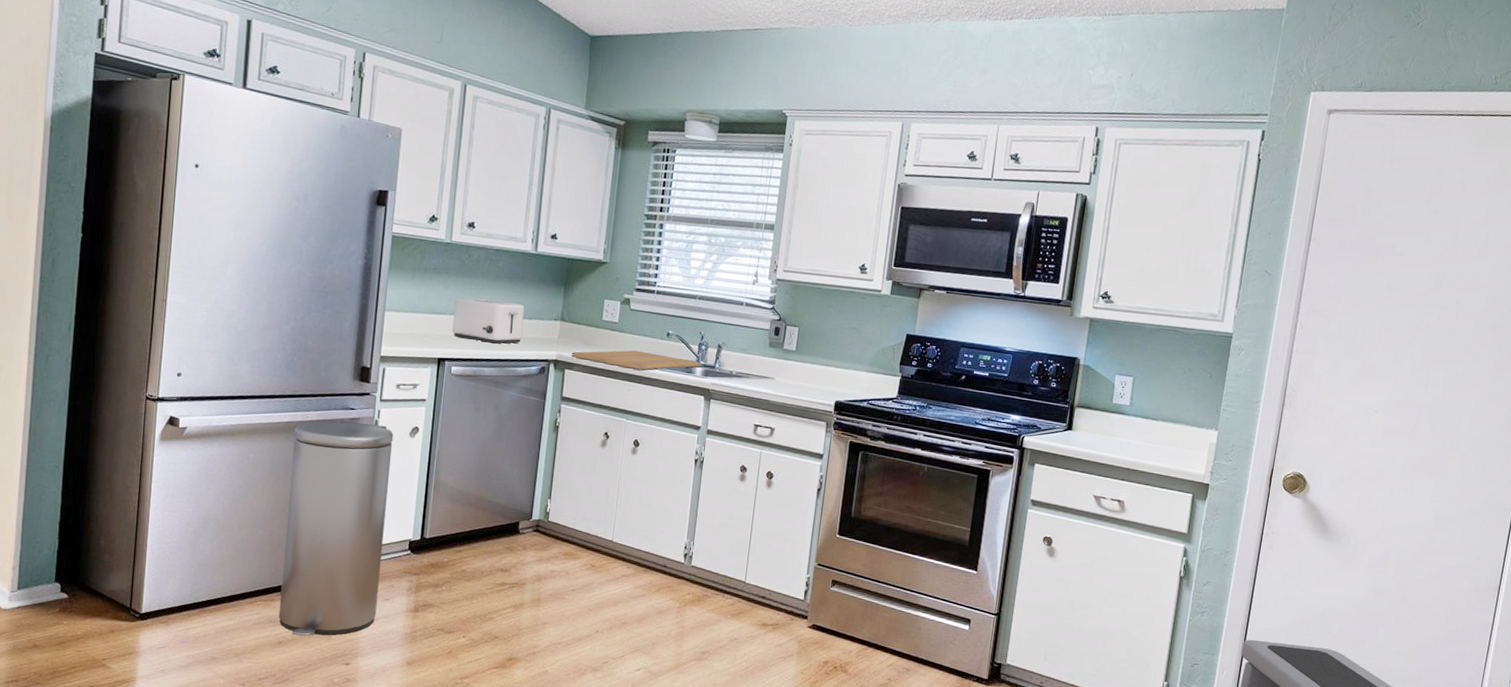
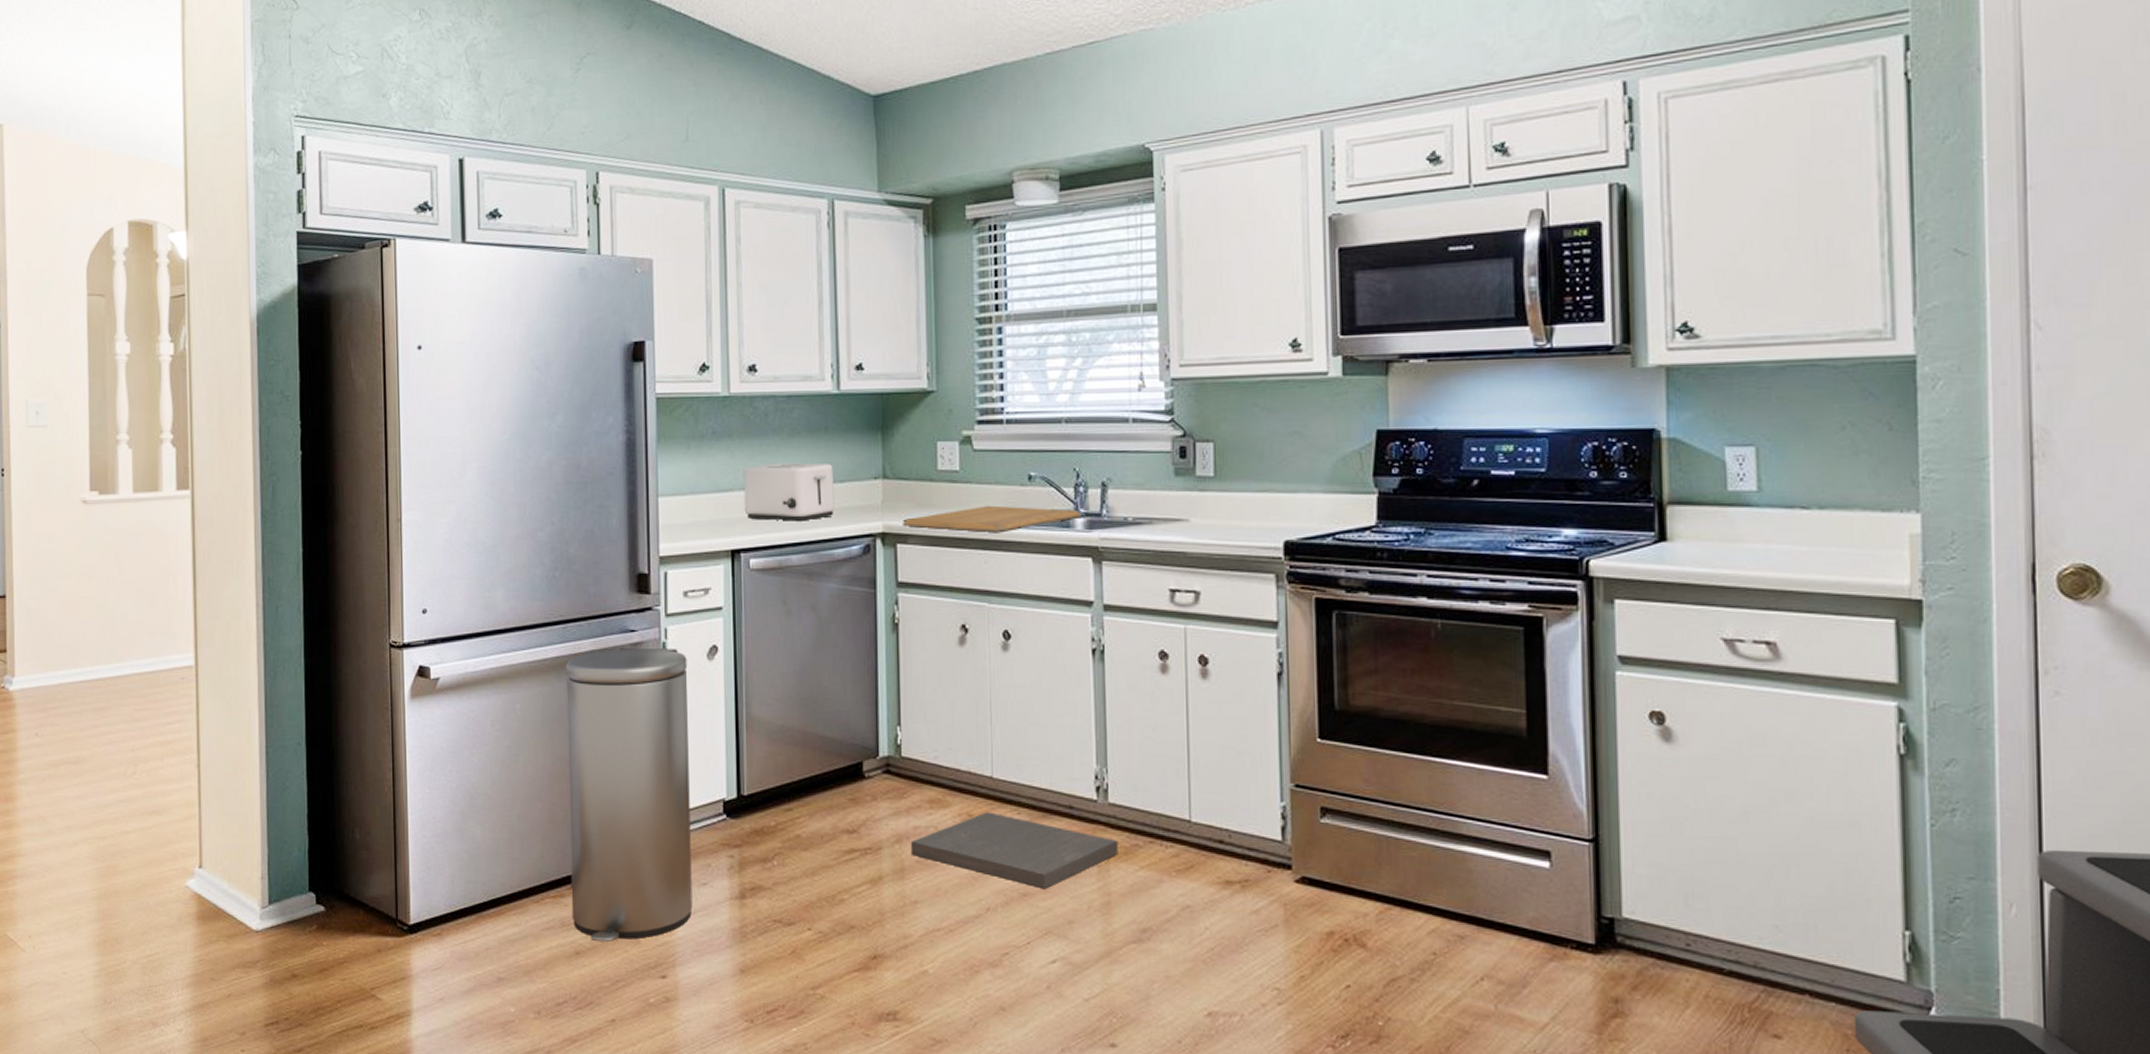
doormat: none [546,564,694,621] -> present [910,812,1118,890]

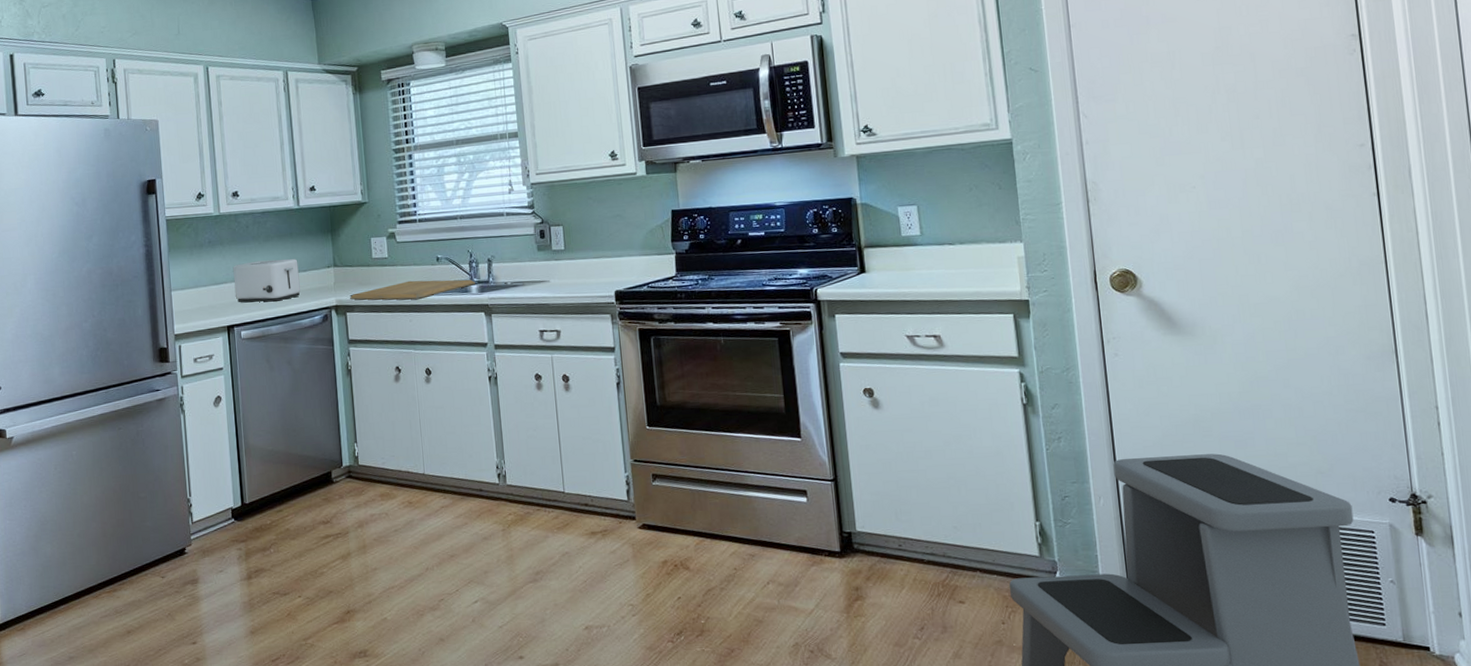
pedal bin: present [566,648,693,943] -> none [109,401,213,623]
doormat: present [910,812,1118,890] -> none [369,499,516,551]

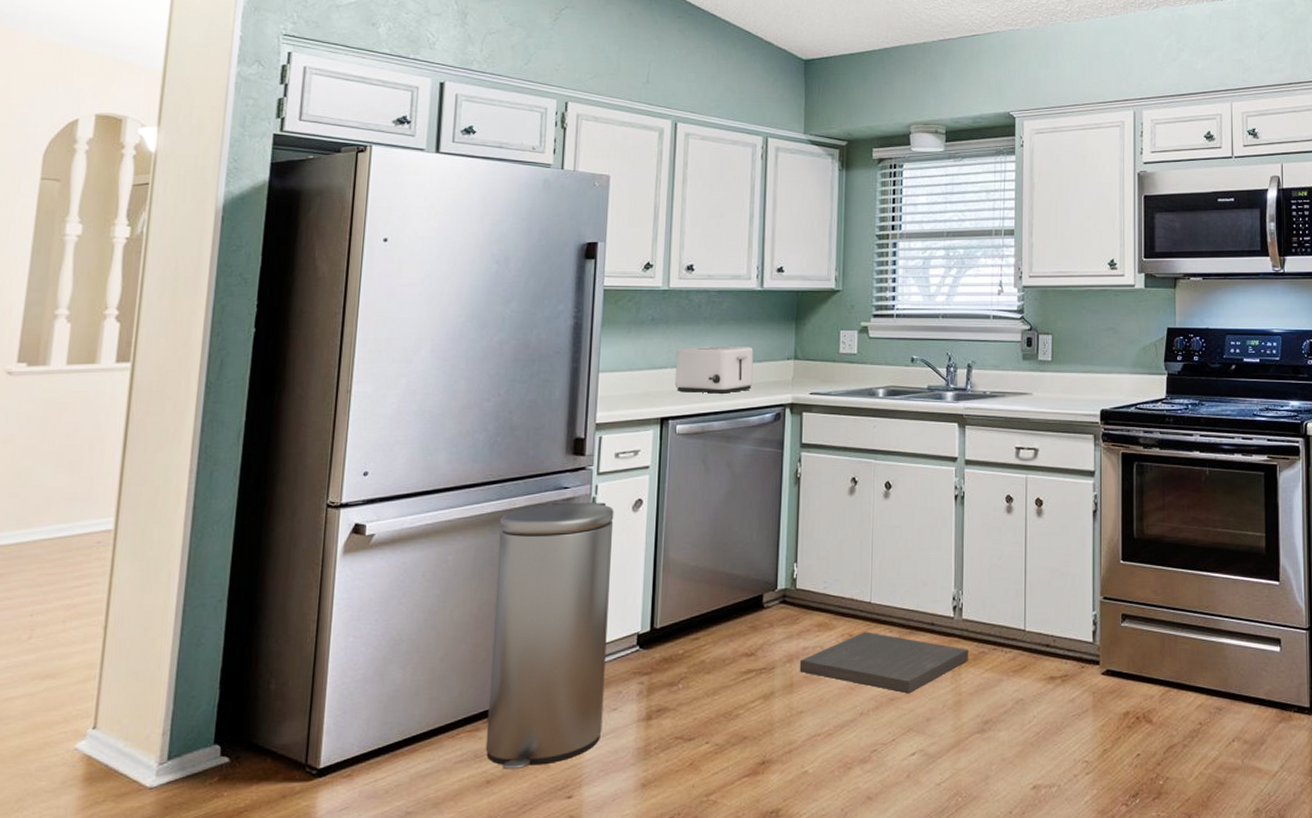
pedal bin: none [109,401,213,623] -> present [485,503,614,770]
chopping board: present [349,279,475,300] -> none [808,381,951,404]
doormat: none [369,499,516,551] -> present [799,631,968,694]

